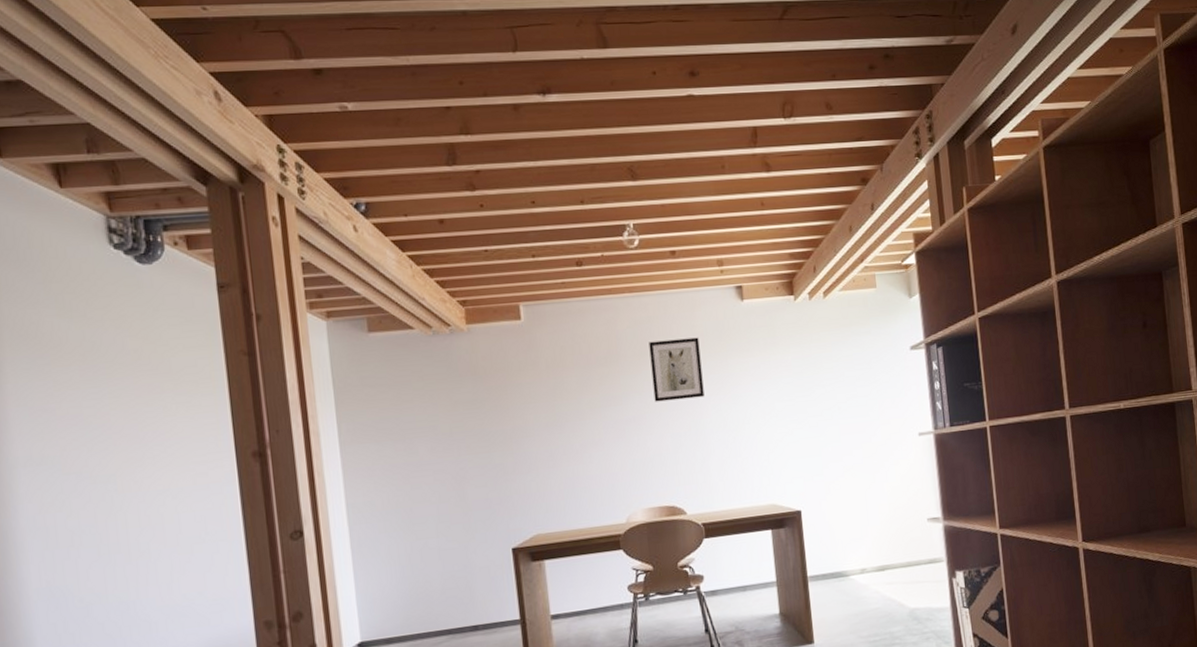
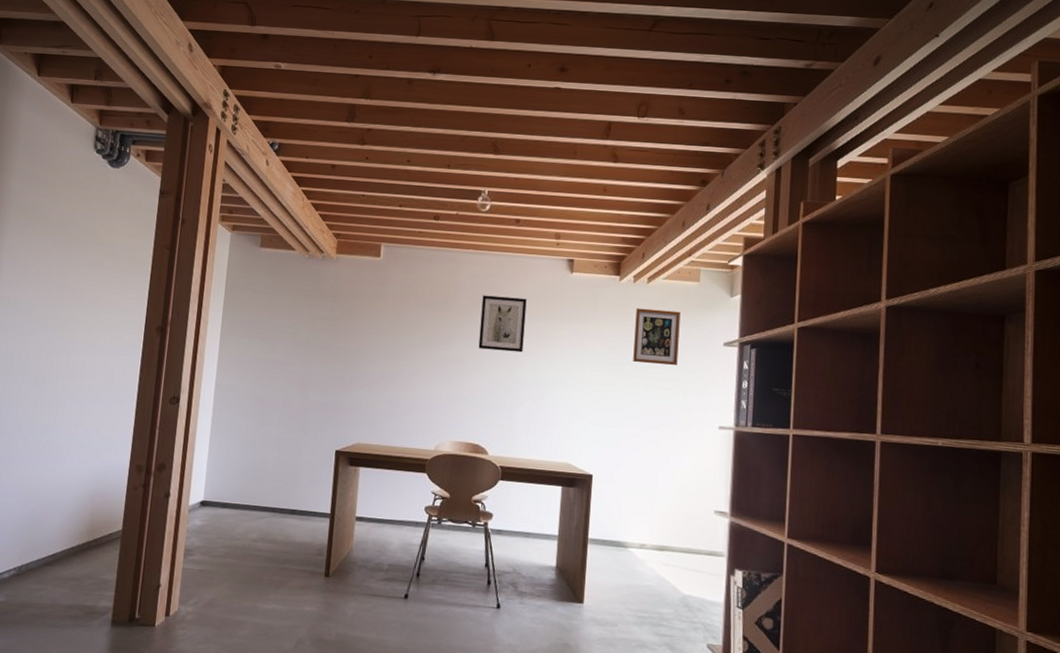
wall art: none [817,322,868,385] -> present [633,308,681,365]

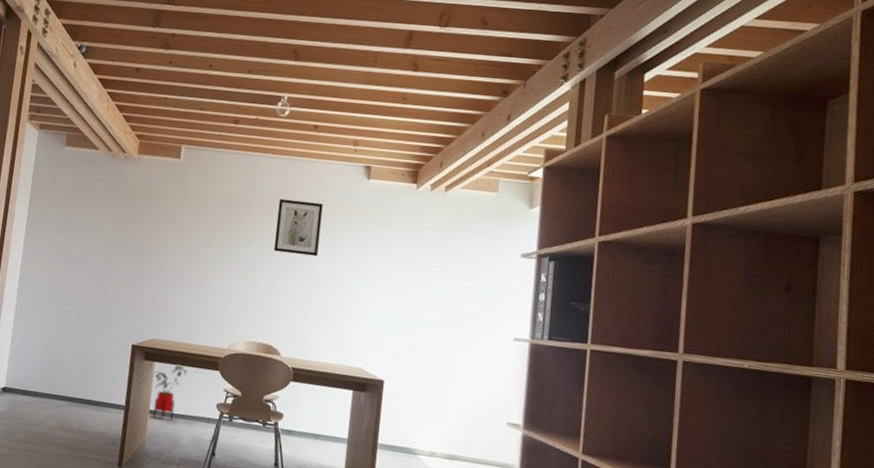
house plant: none [359,468,394,527] -> present [152,364,188,421]
wall art: present [633,308,681,365] -> none [428,216,478,275]

